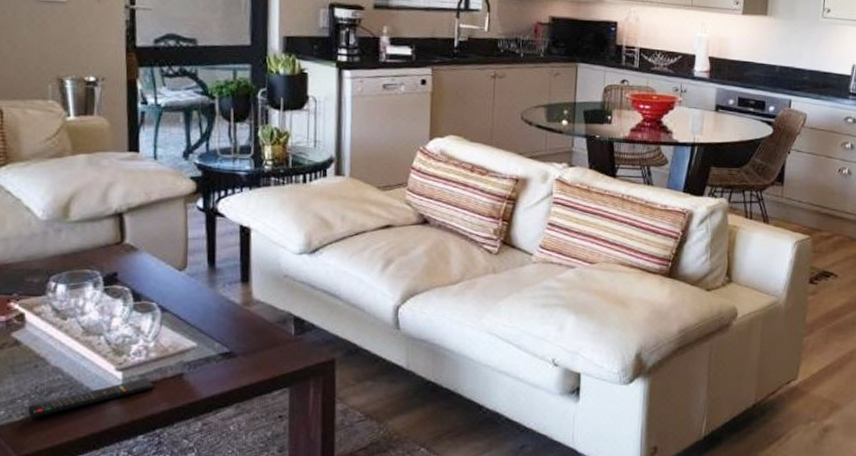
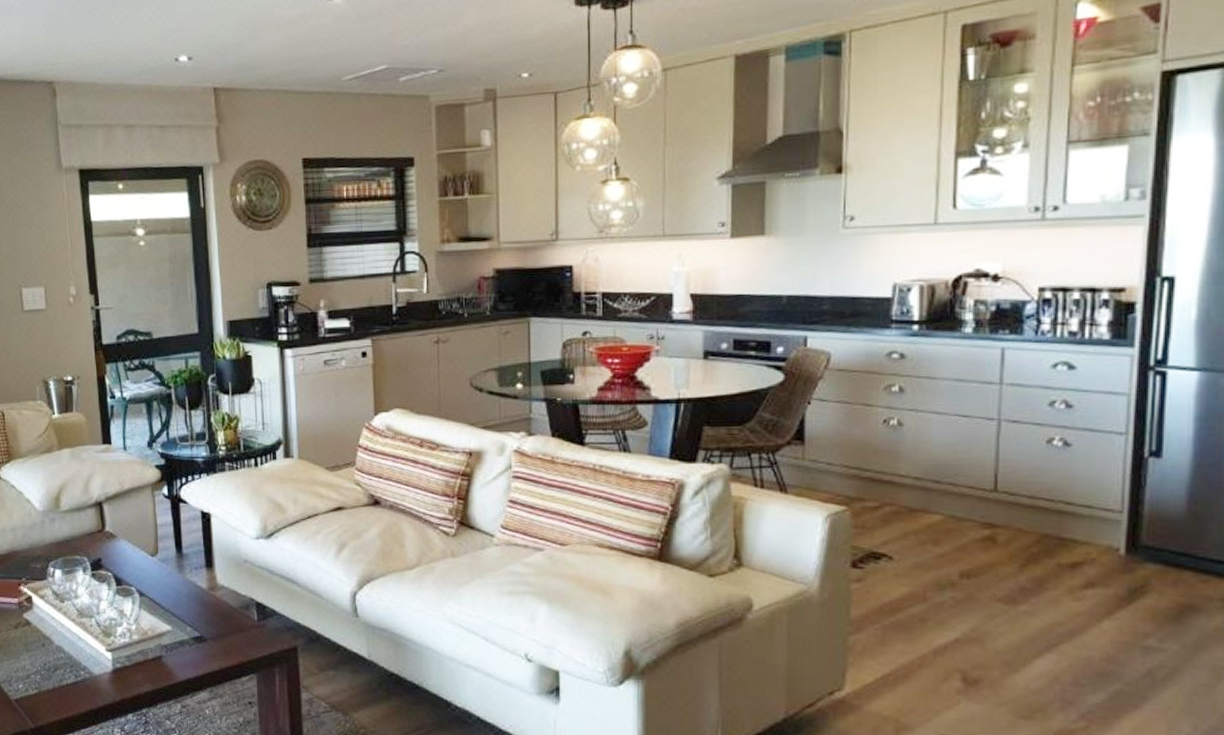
remote control: present [28,377,154,418] -> none [40,659,138,692]

